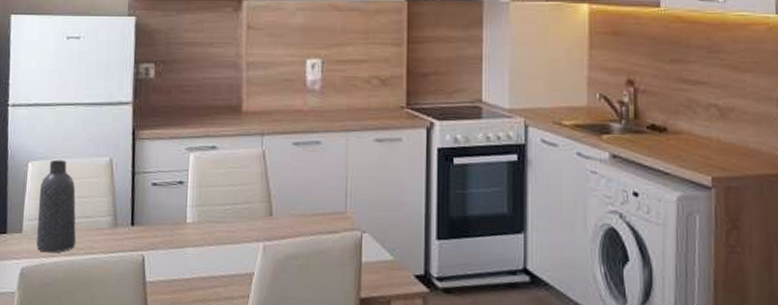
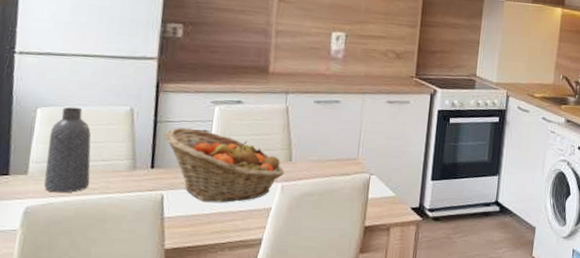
fruit basket: none [142,179,265,266] -> present [164,127,284,203]

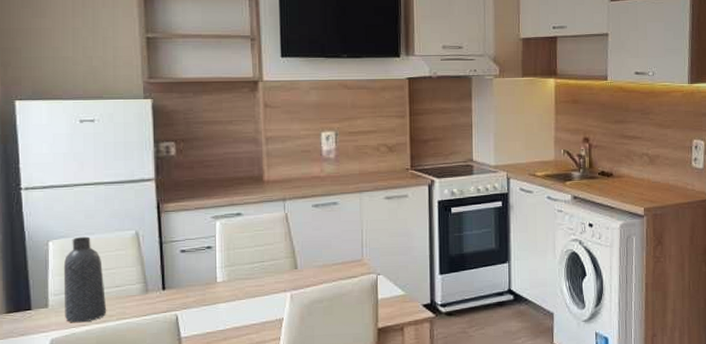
fruit basket: present [164,127,284,203] -> none [170,246,291,318]

